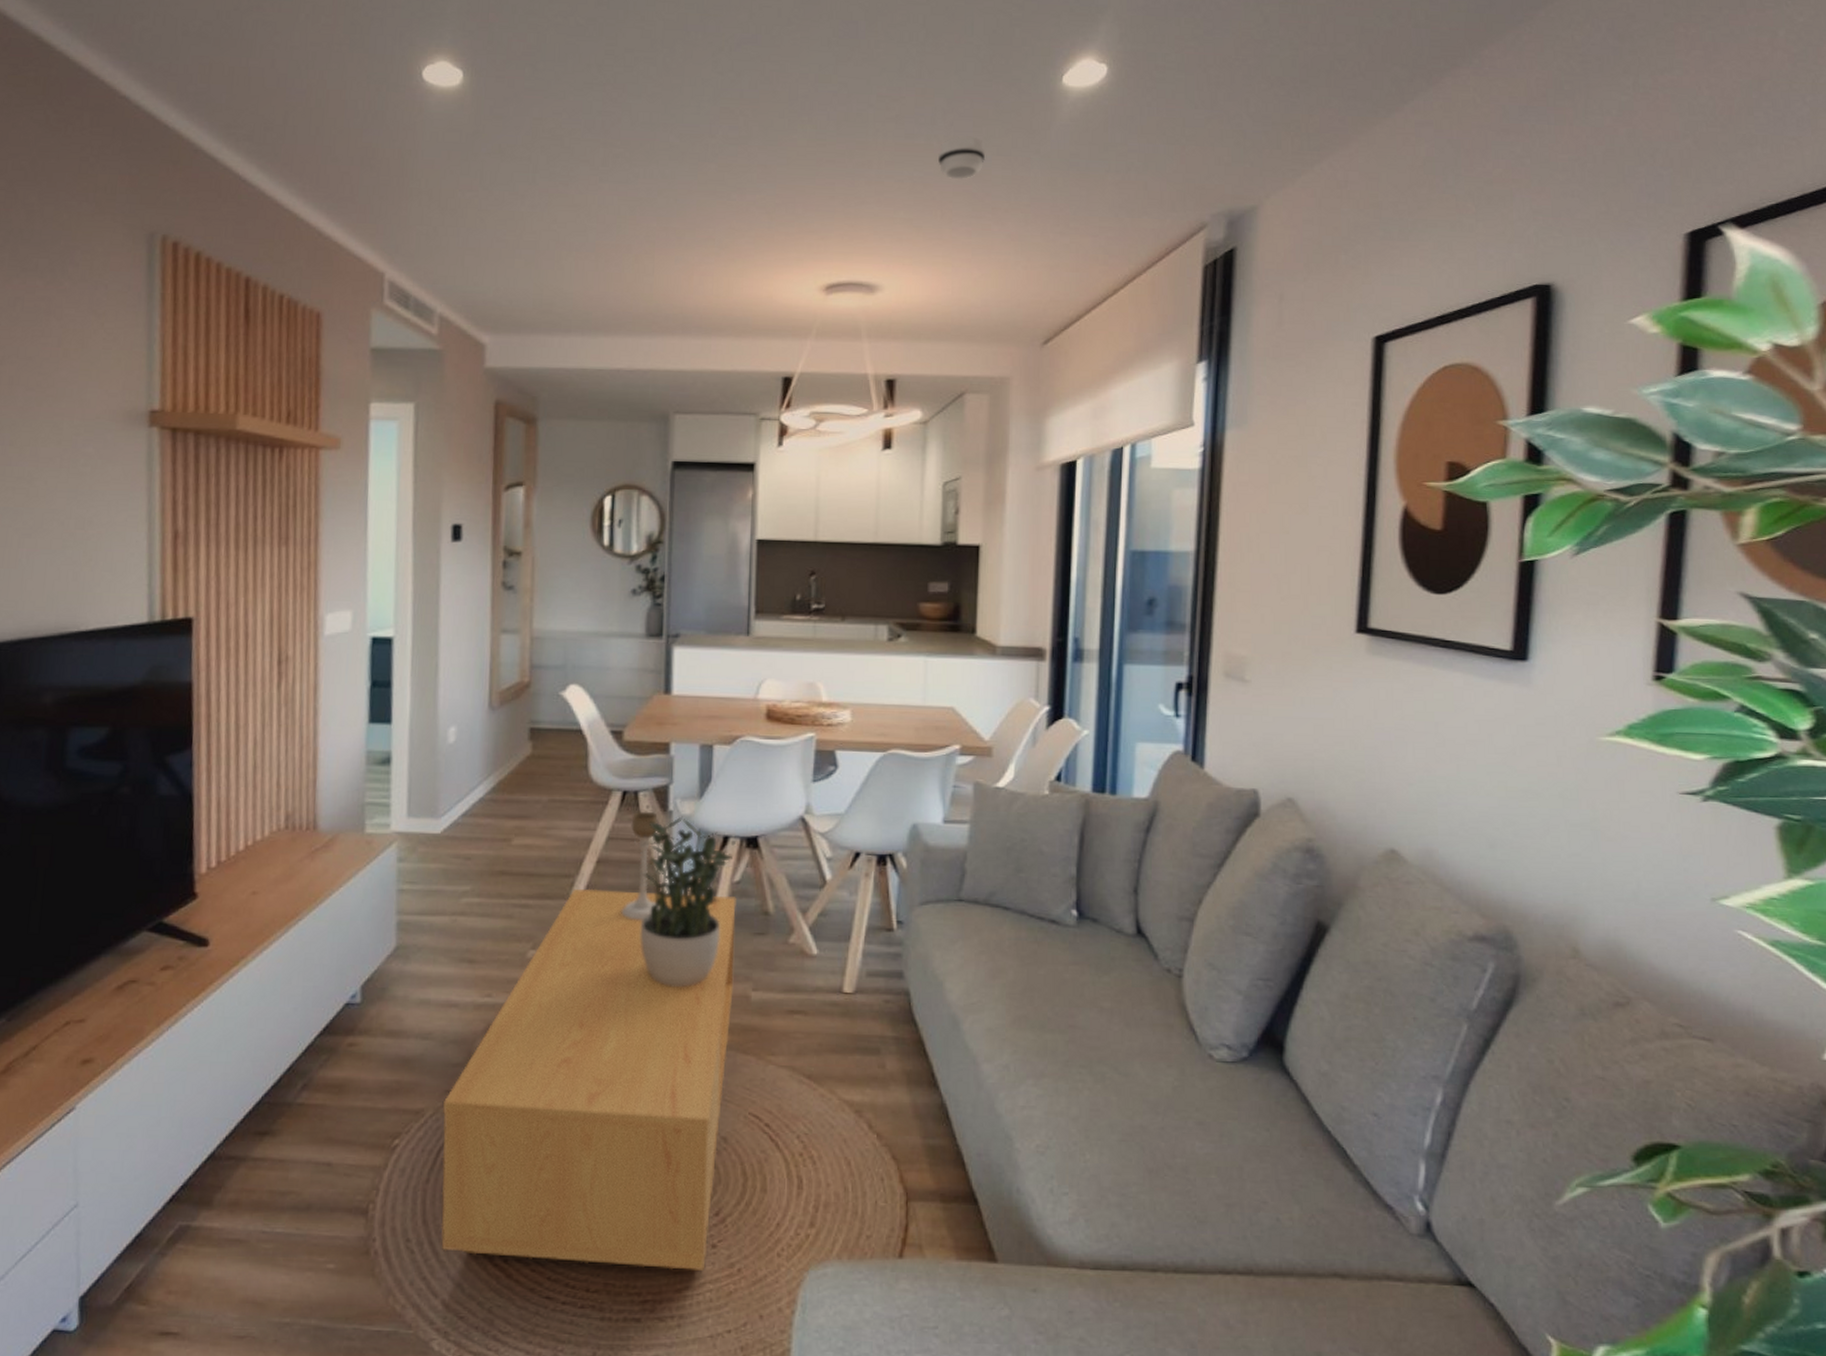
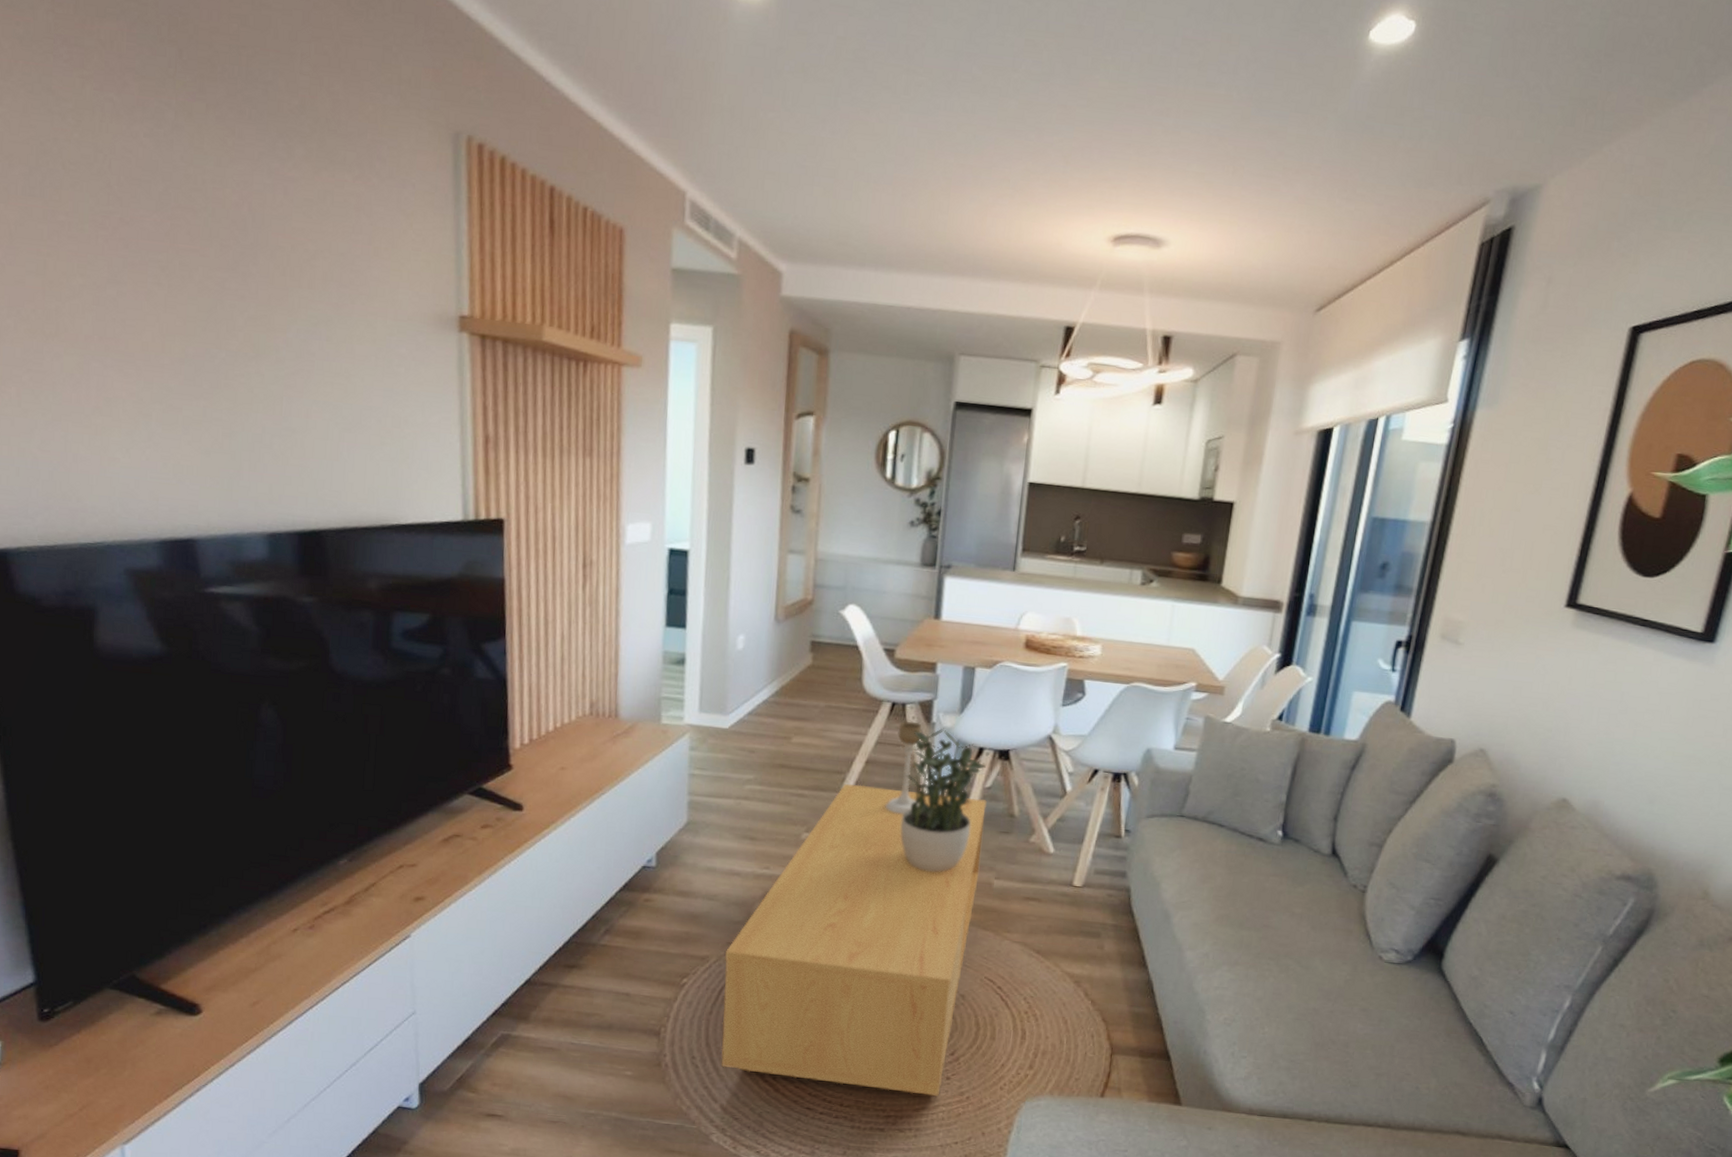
smoke detector: present [937,136,986,180] -> none [1235,88,1284,136]

